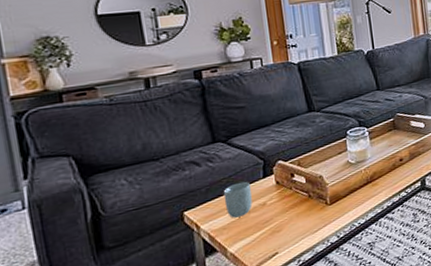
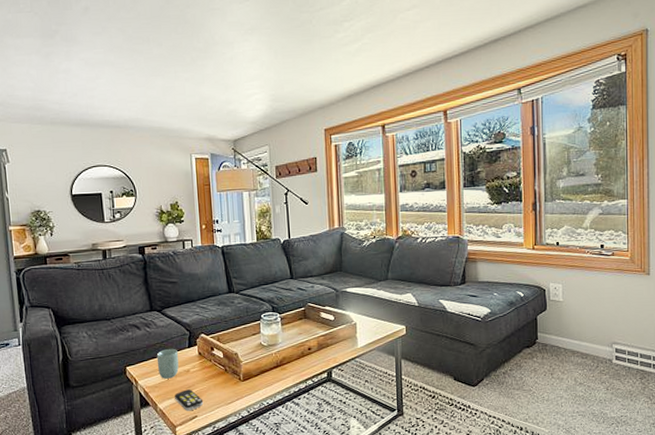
remote control: none [249,224,285,250] -> present [175,389,204,411]

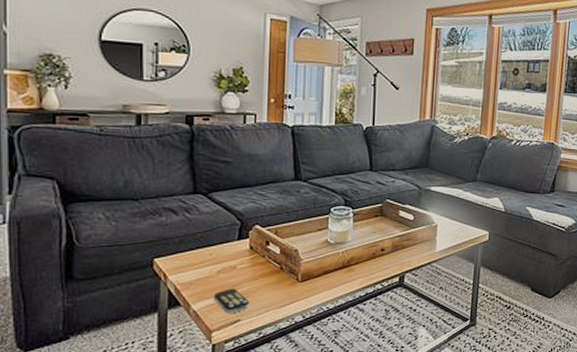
cup: present [156,348,179,379] -> none [195,239,223,275]

